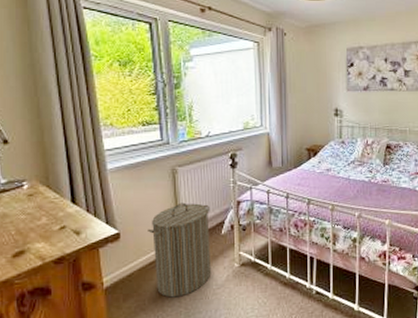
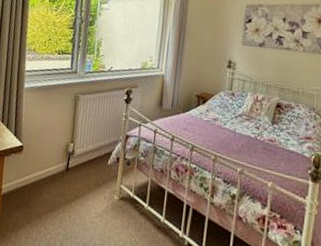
laundry hamper: present [148,202,212,298] -> none [44,127,101,218]

